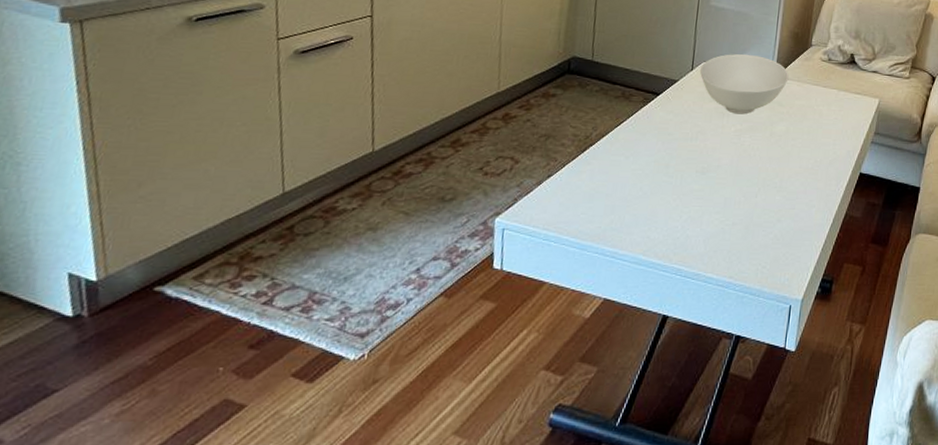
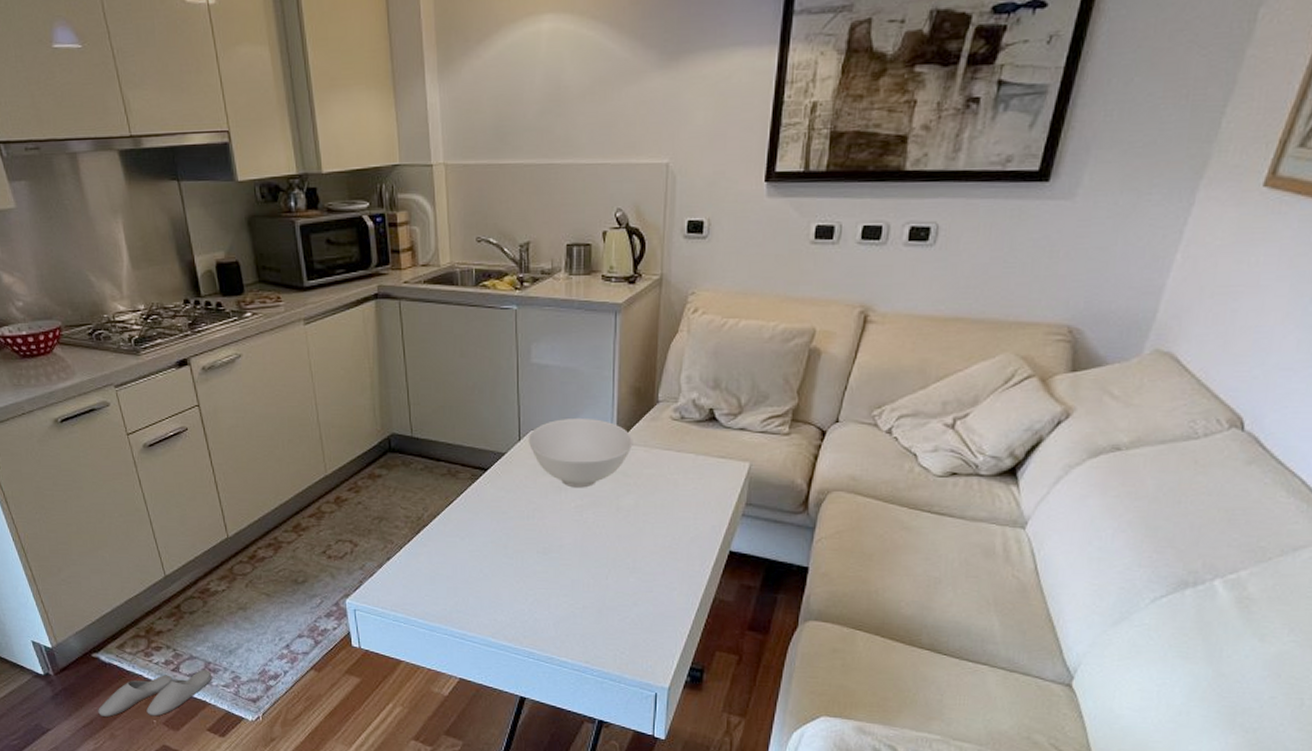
slippers: none [140,302,315,367] -> present [98,670,212,717]

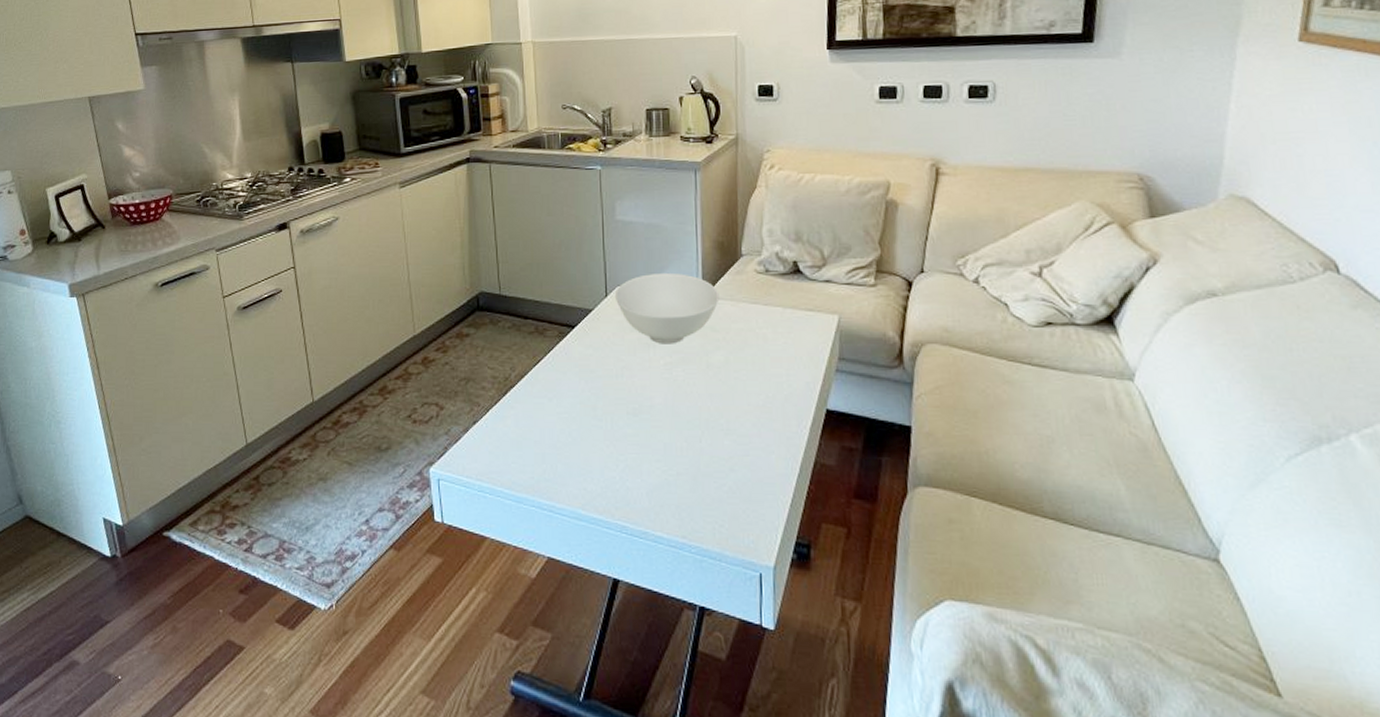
slippers: present [98,670,212,717] -> none [162,550,286,606]

